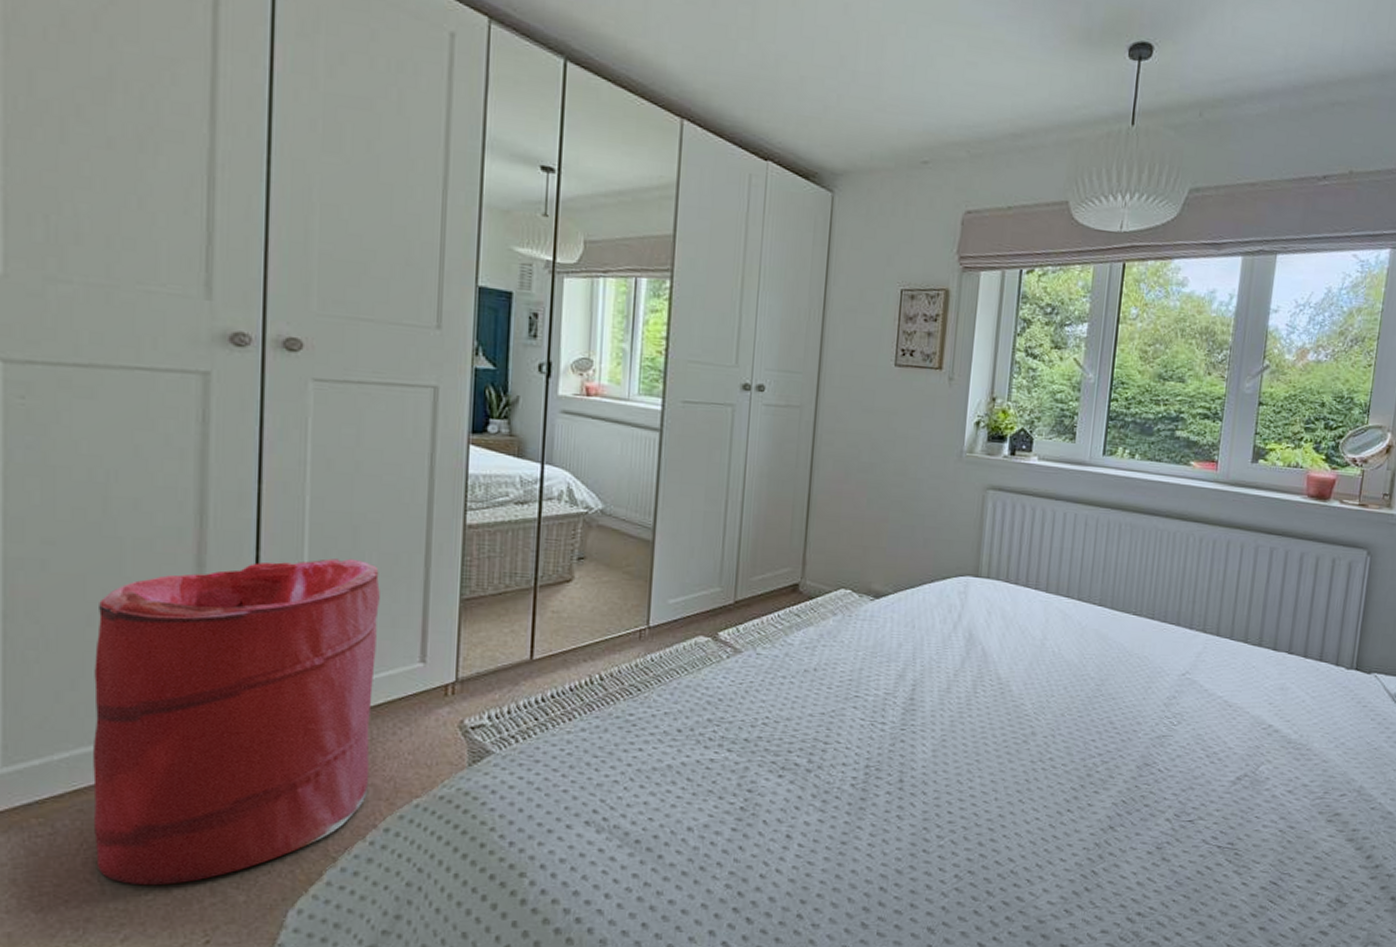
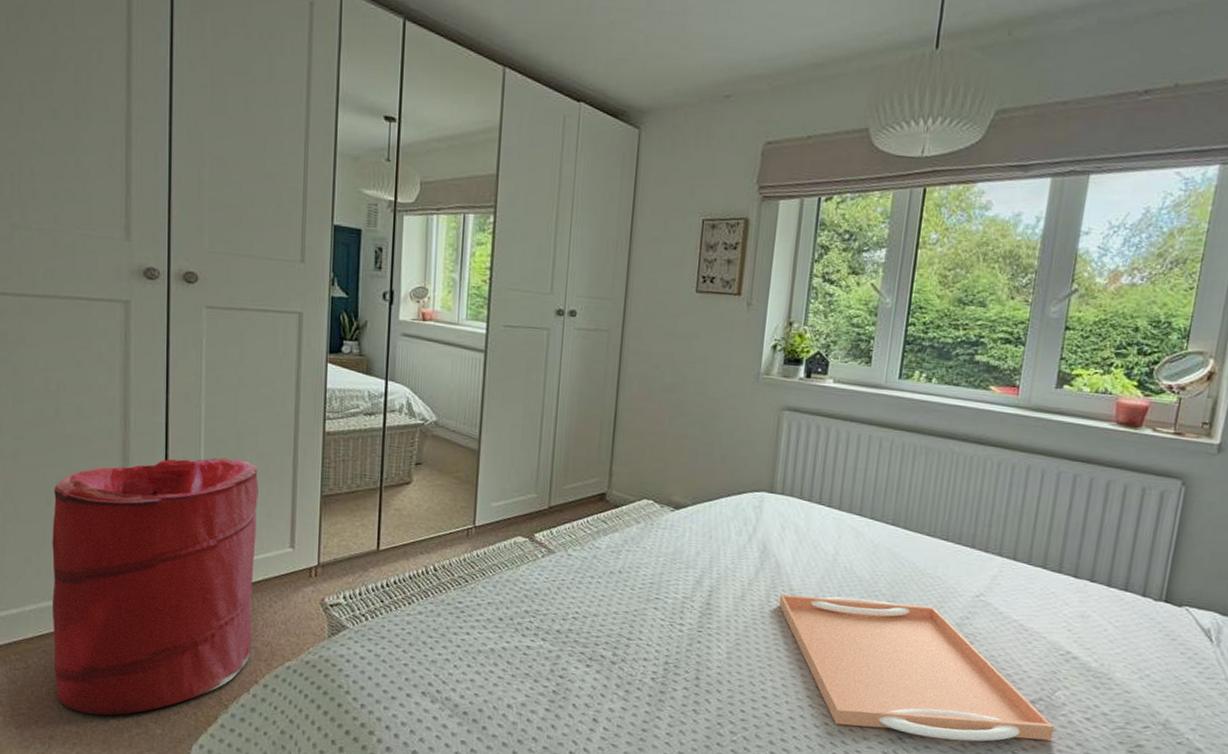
serving tray: none [986,683,1259,825] -> present [778,594,1054,742]

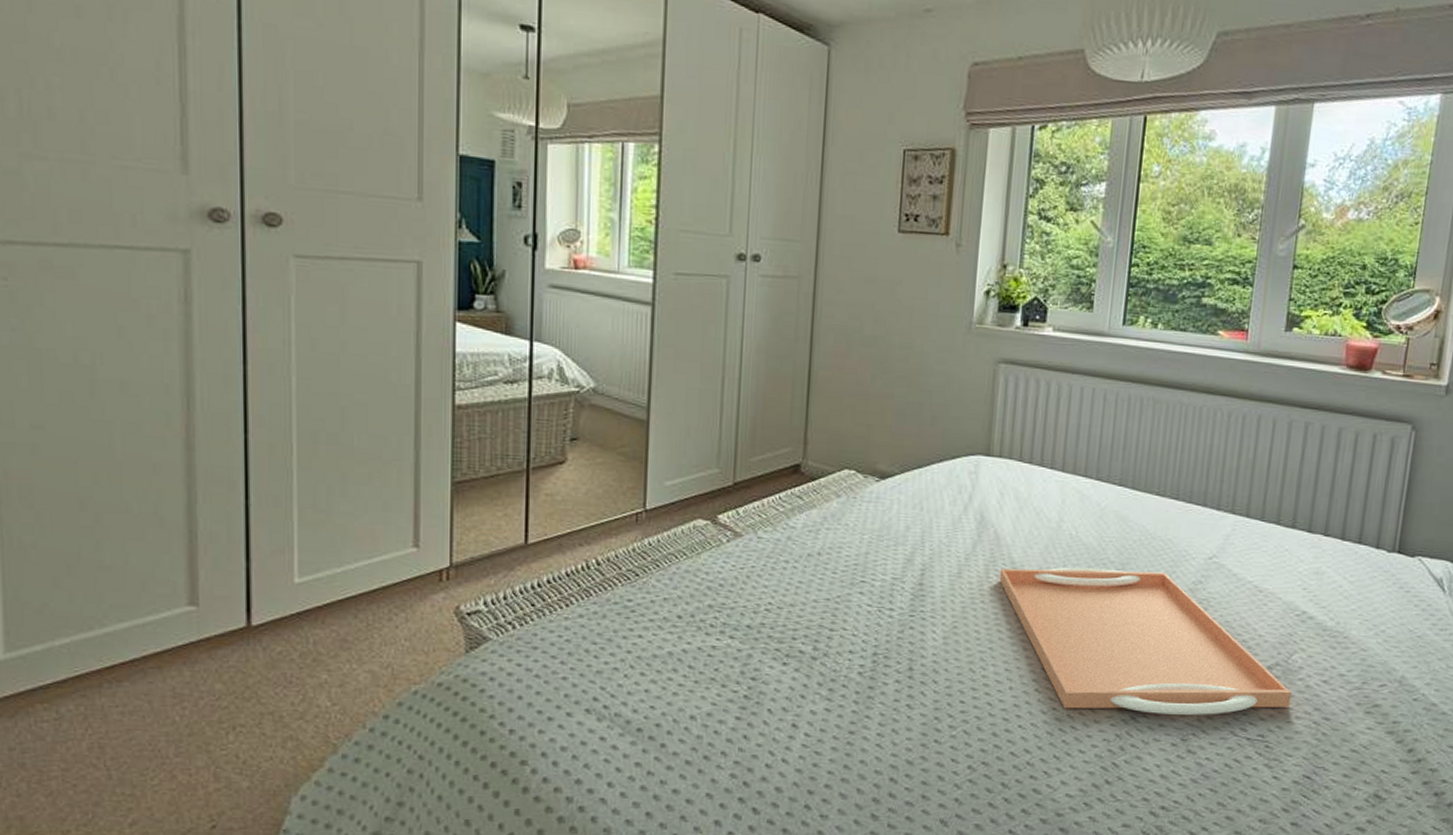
laundry hamper: present [52,457,259,716] -> none [89,441,370,771]

